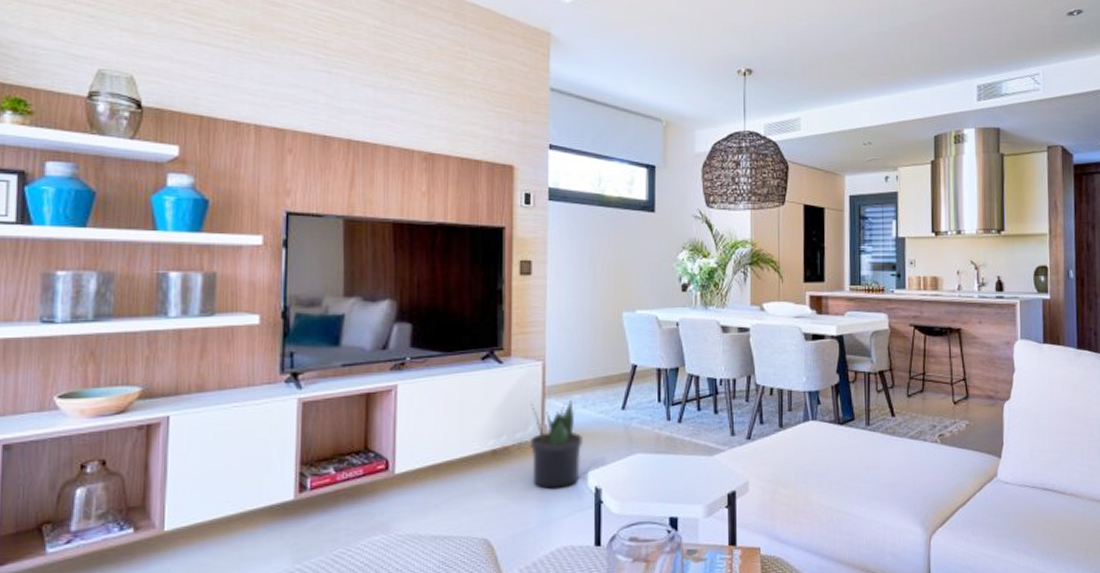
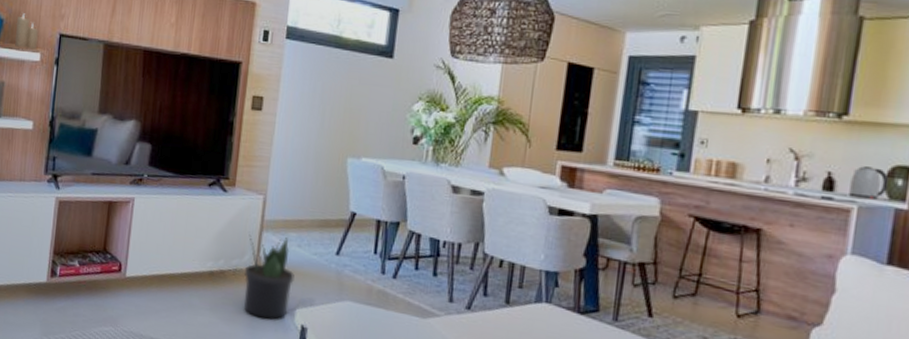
candle: none [226,191,259,234] -> present [15,13,39,51]
kettle: none [1013,269,1036,294] -> present [849,166,889,200]

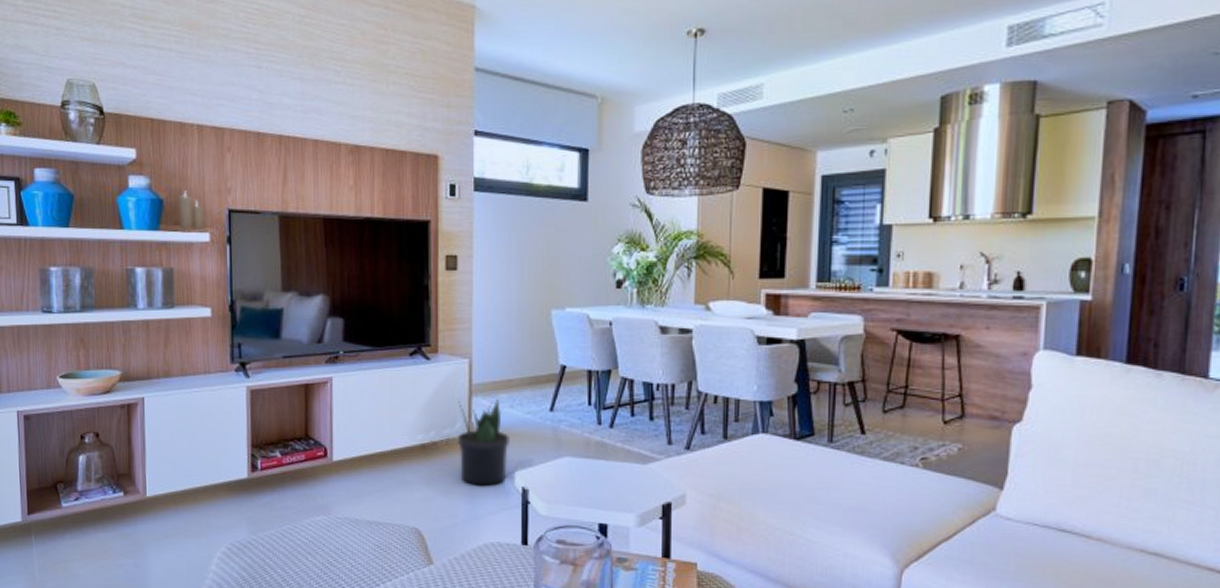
kettle: present [849,166,889,200] -> none [1038,263,1073,294]

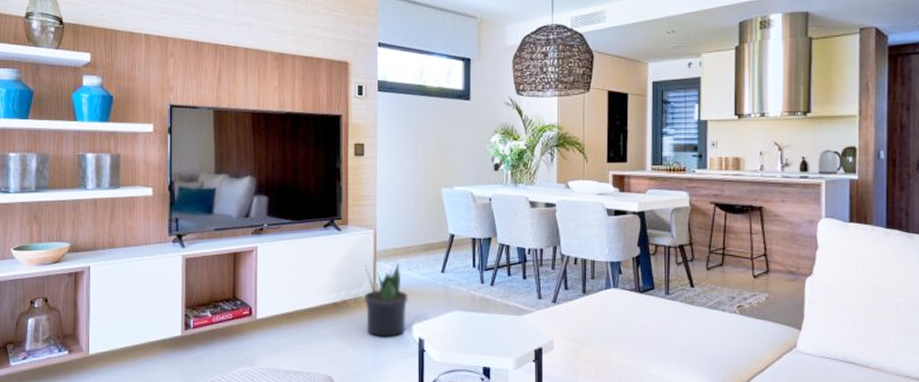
candle: present [178,191,206,231] -> none [126,89,150,123]
kettle: none [1038,263,1073,294] -> present [818,150,843,174]

